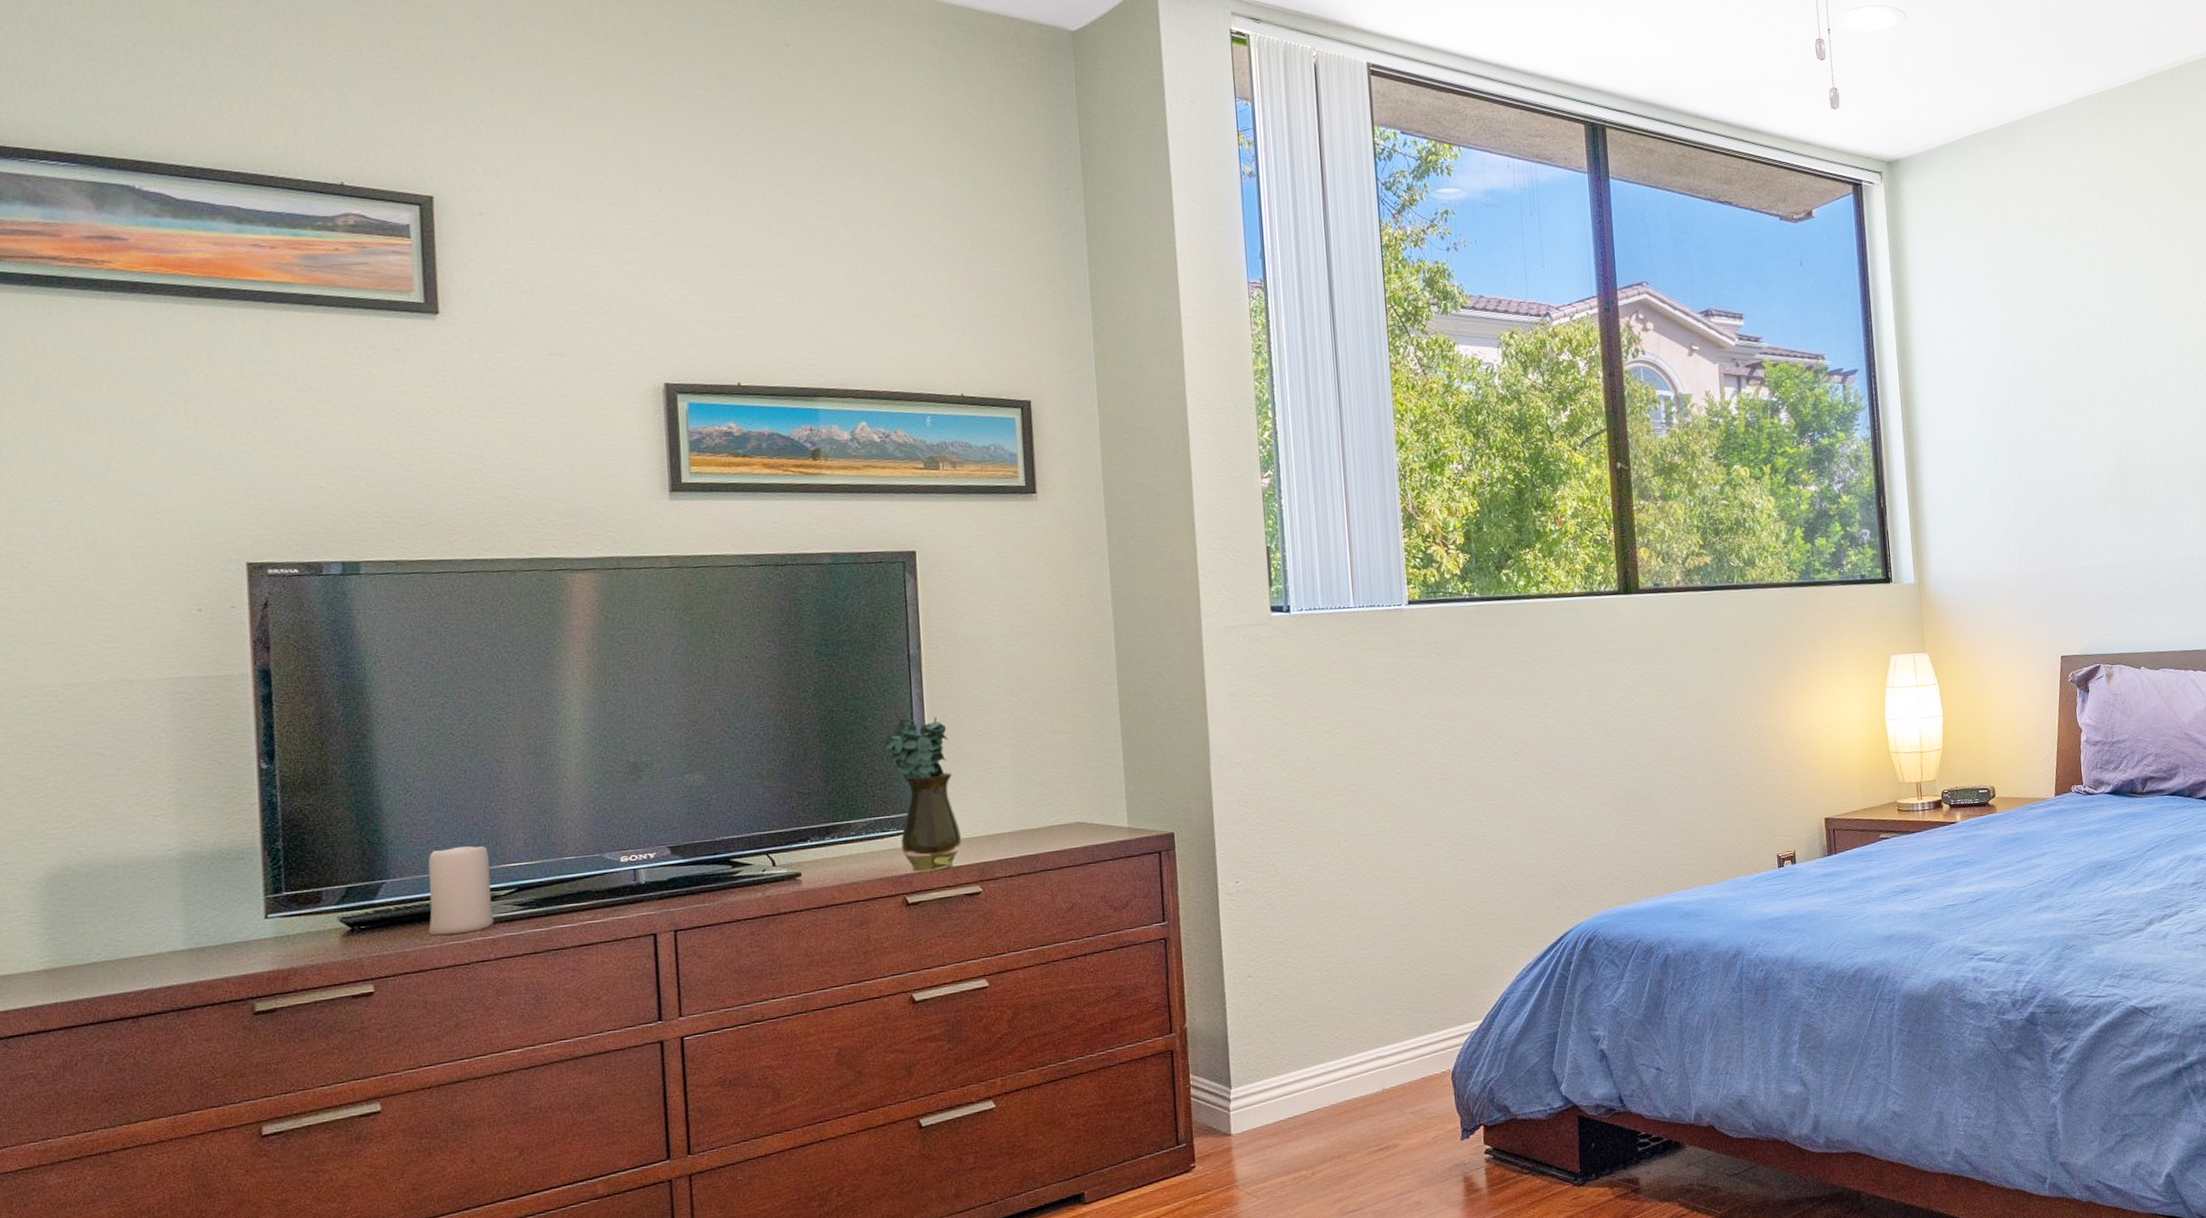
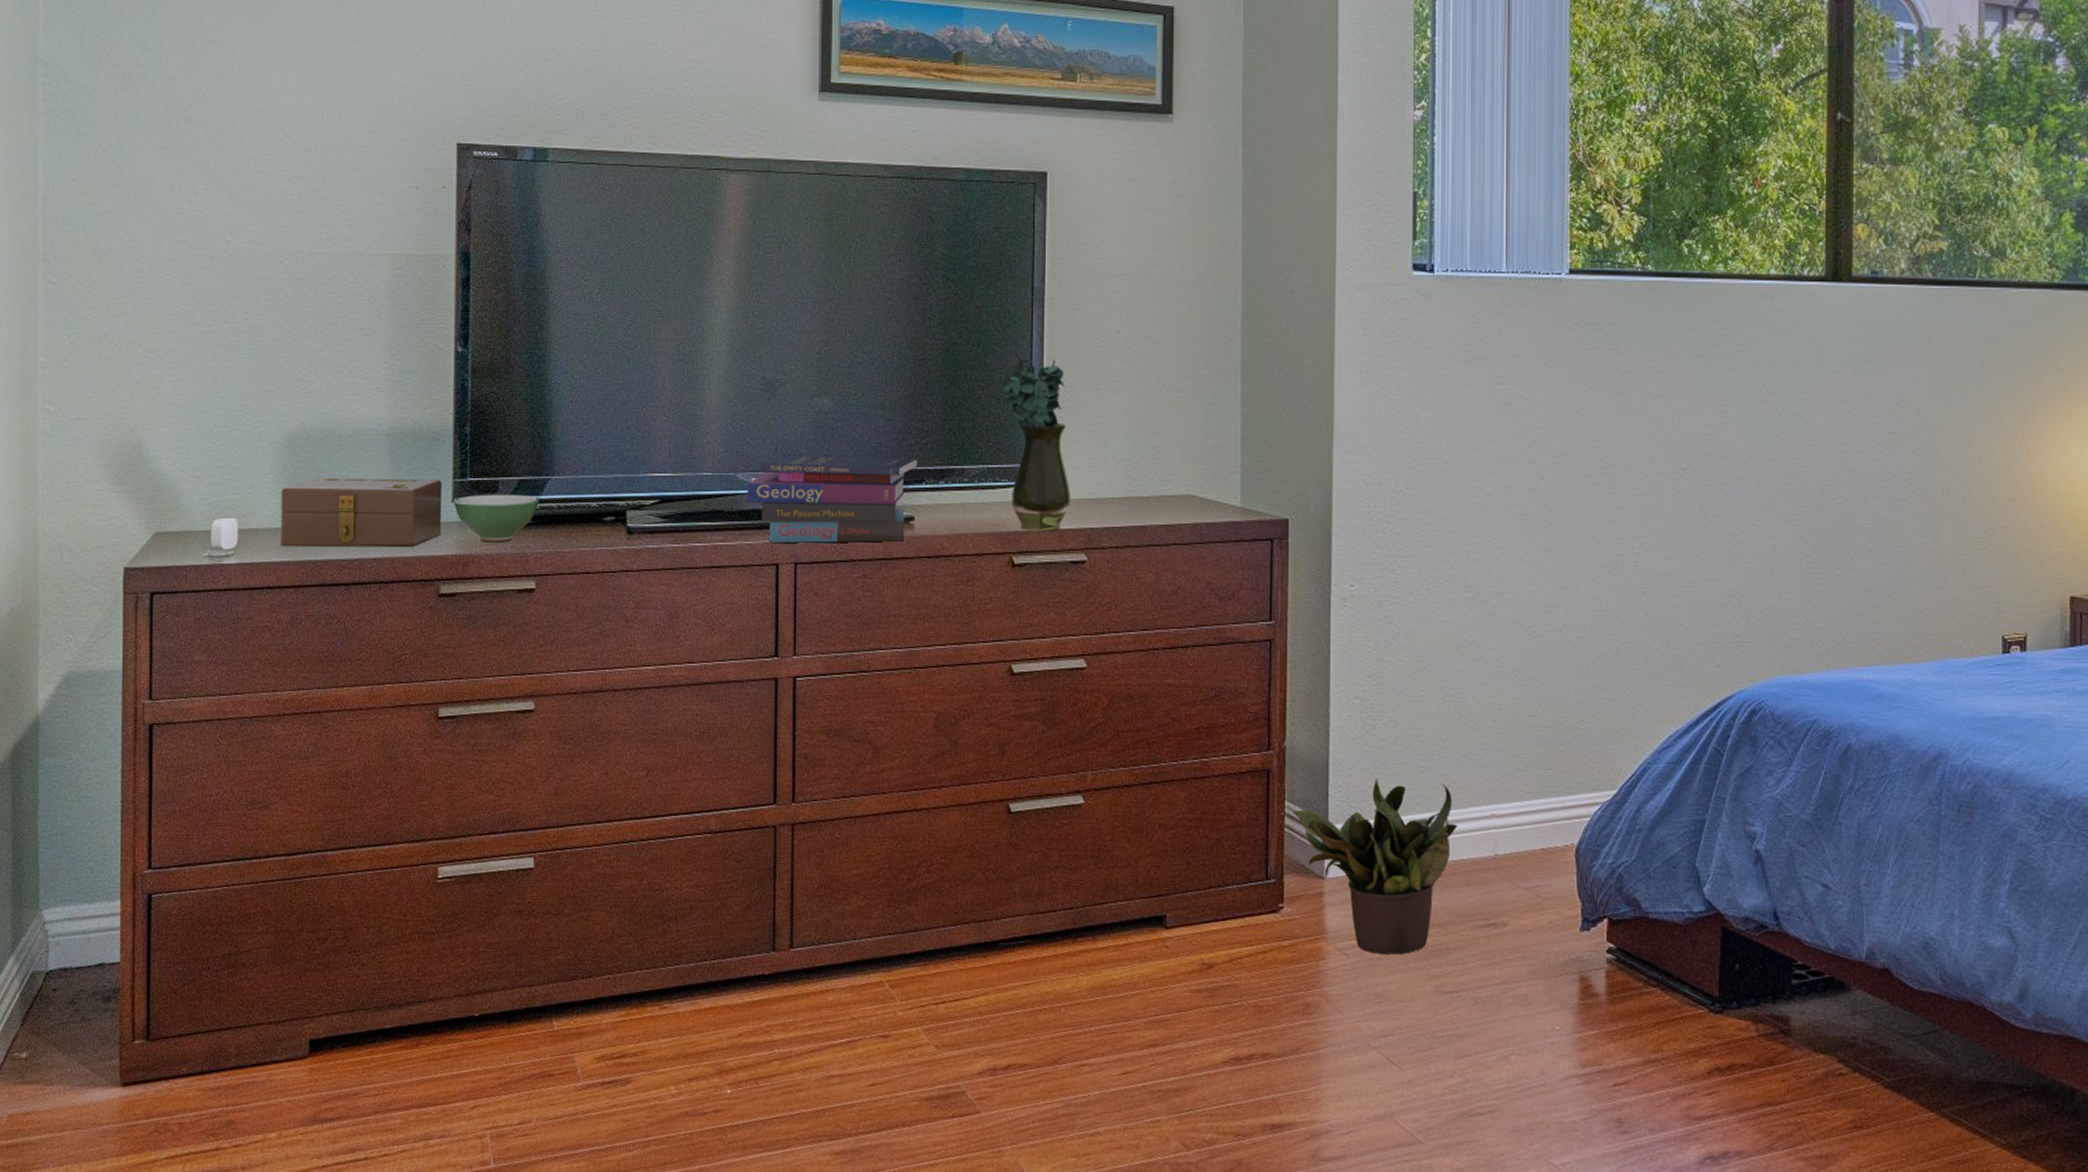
jewelry box: none [40,897,254,989] -> present [281,477,442,548]
bowl: none [266,901,374,955] -> present [453,494,540,544]
candle: present [428,846,495,936] -> none [583,449,639,541]
books: none [615,819,801,916] -> present [747,455,917,544]
potted plant: none [1196,1037,1348,1191] -> present [1291,778,1458,955]

